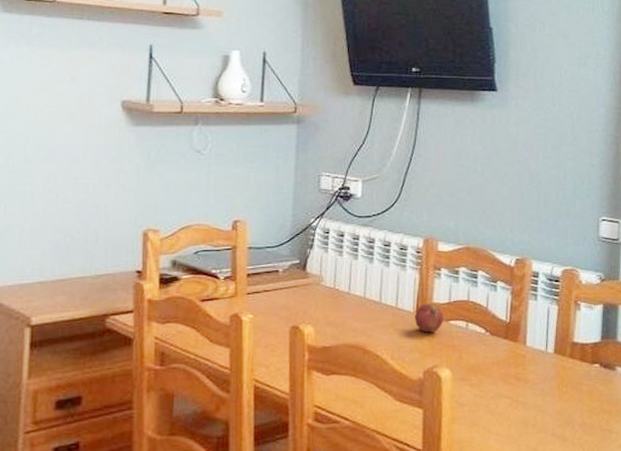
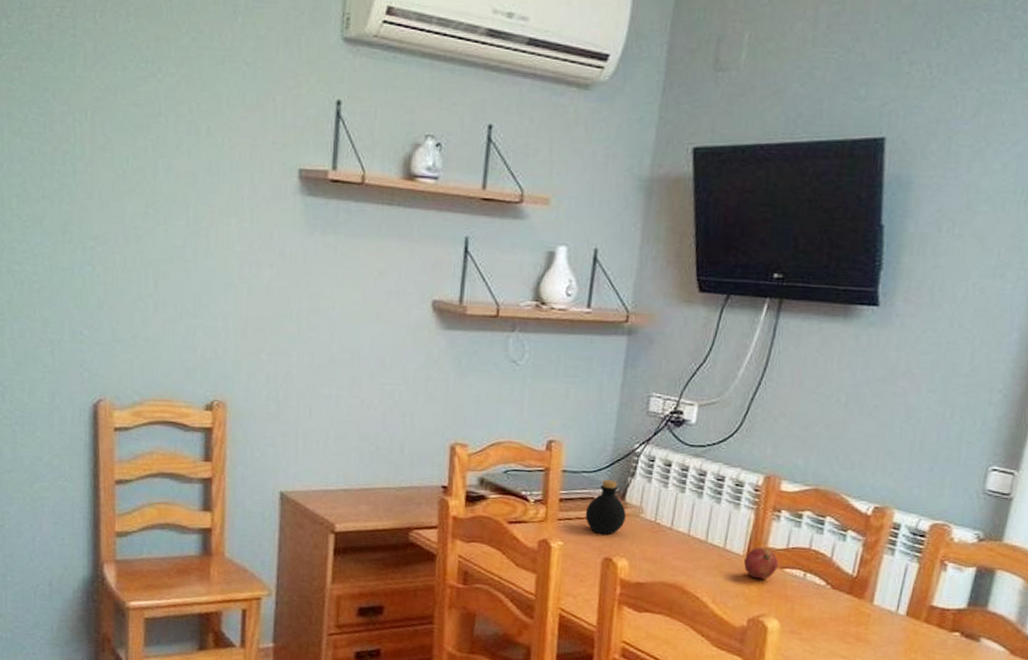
bottle: none [271,252,308,305] -> present [585,479,626,536]

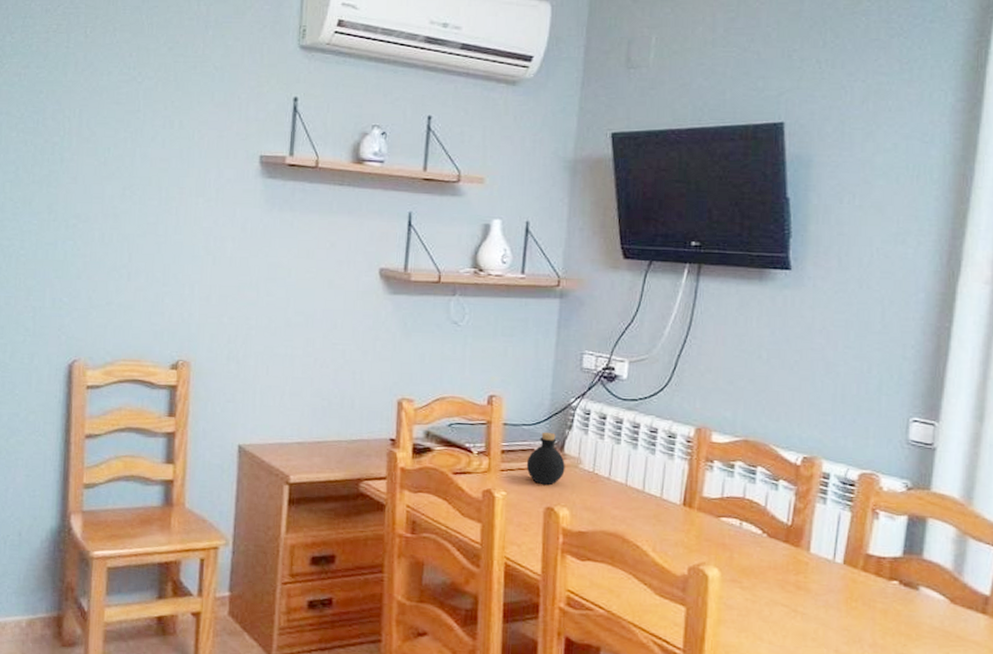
fruit: present [743,547,778,580] -> none [680,496,714,528]

